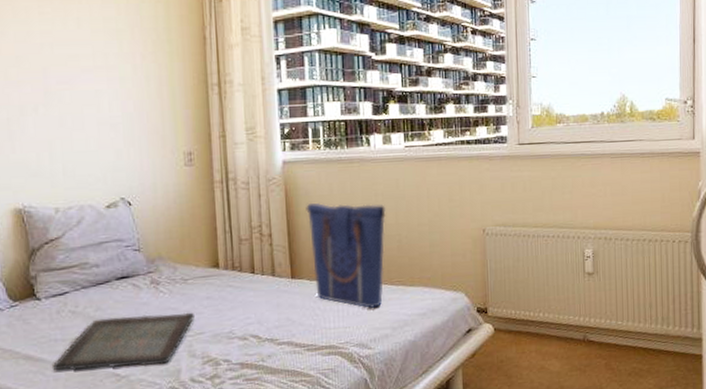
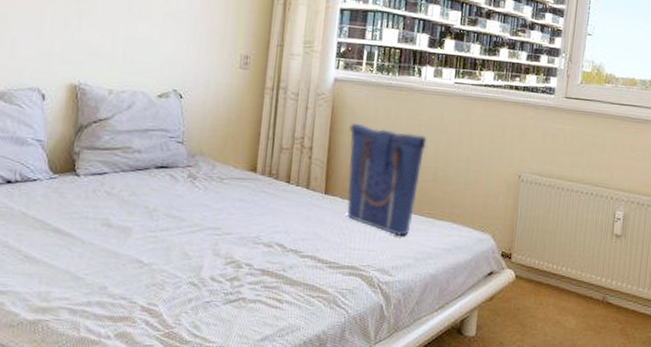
serving tray: present [53,312,194,371] -> none [80,203,225,259]

